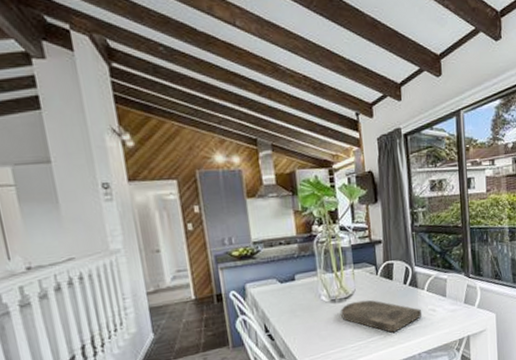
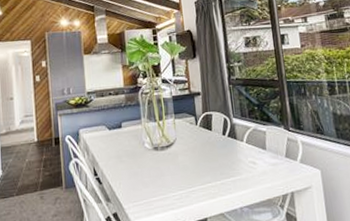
cutting board: present [341,300,423,333] -> none [163,149,243,184]

